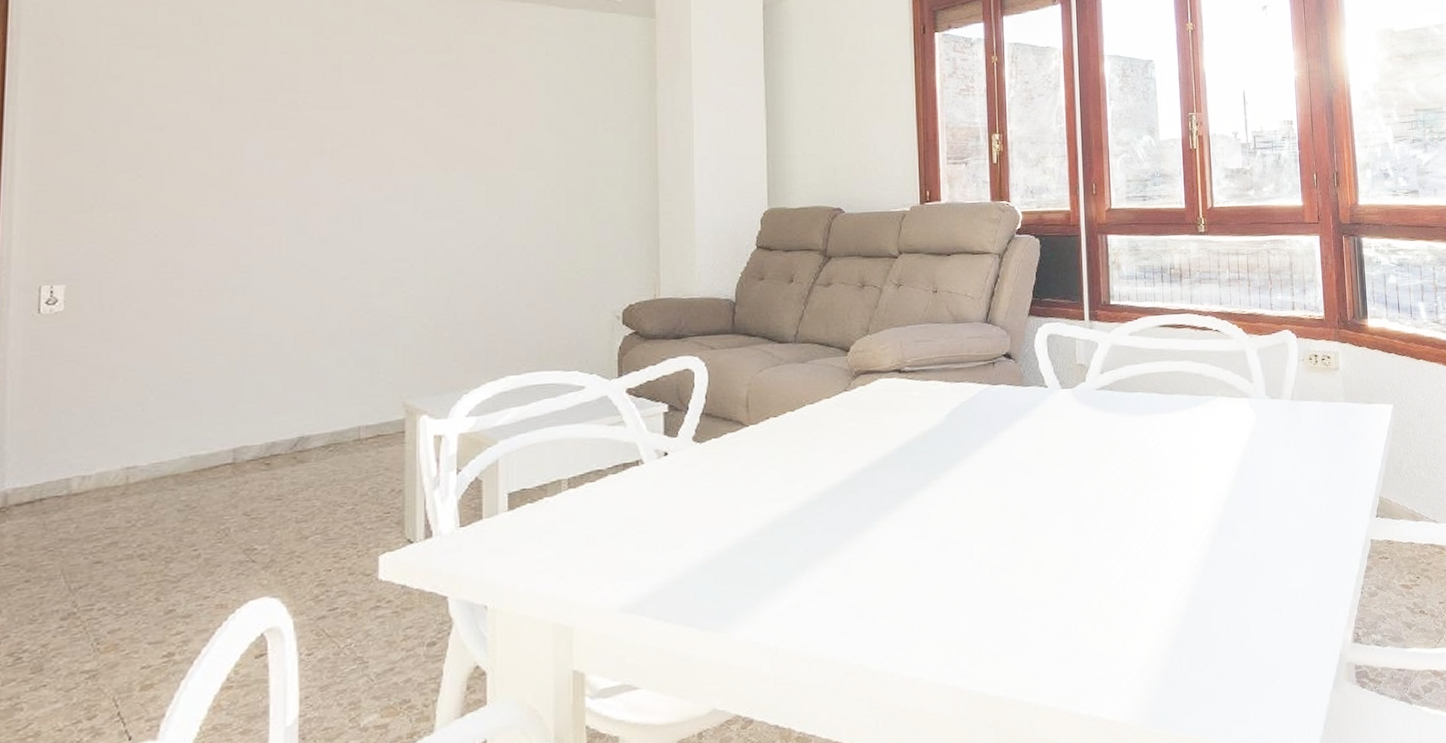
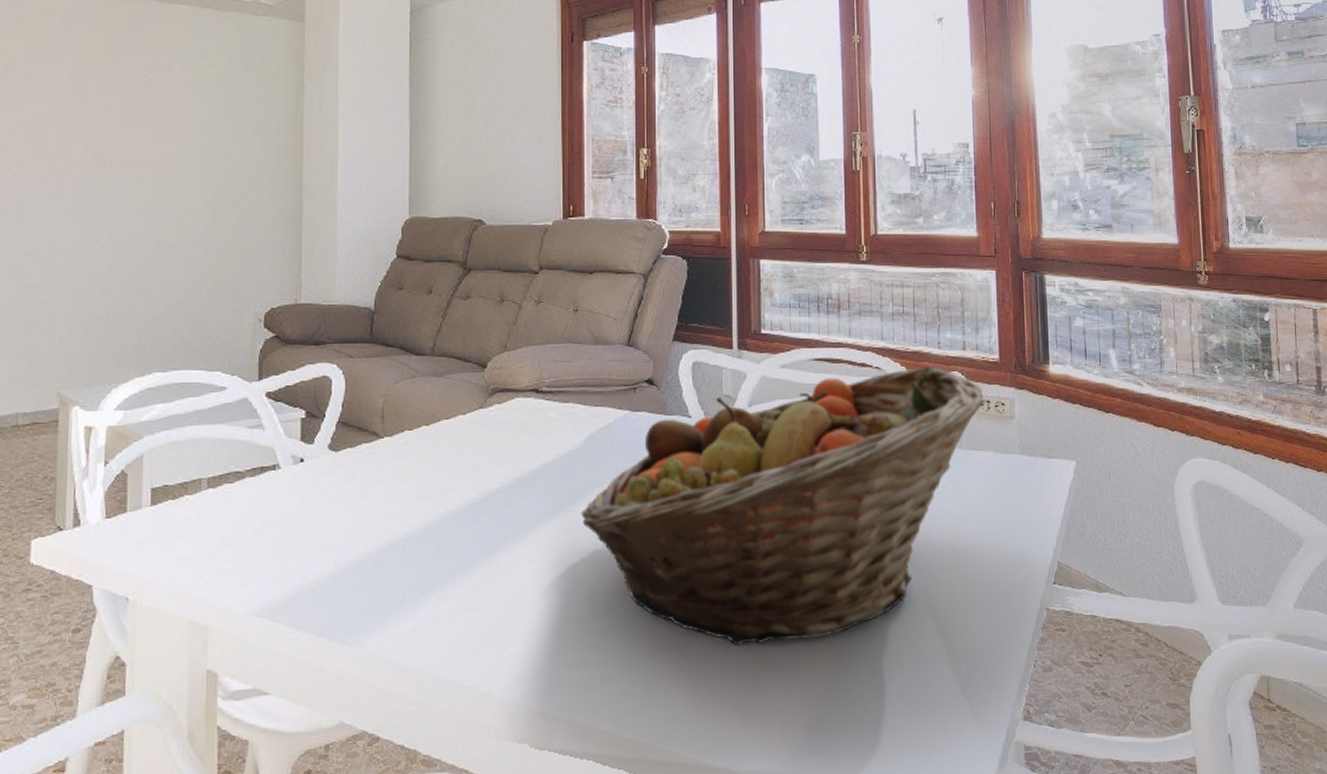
fruit basket: none [945,326,1314,599] -> present [581,366,986,646]

